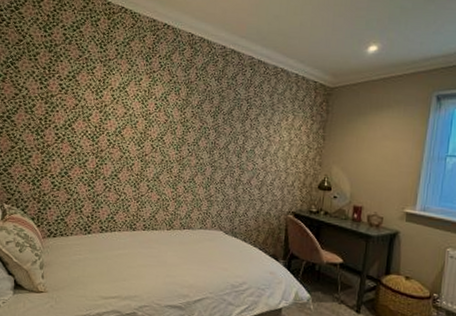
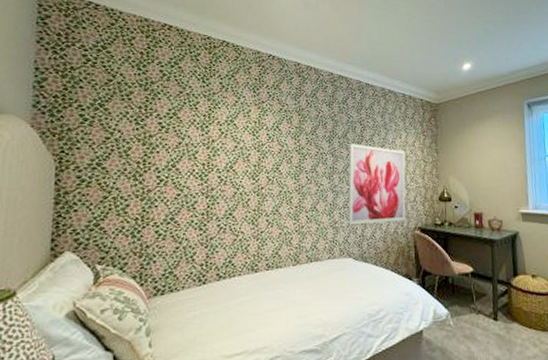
wall art: none [223,121,290,204] -> present [348,144,406,225]

